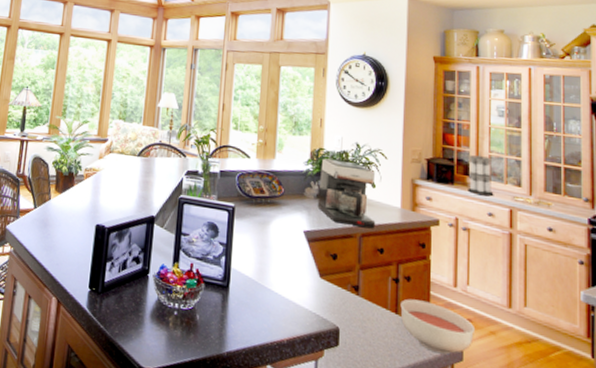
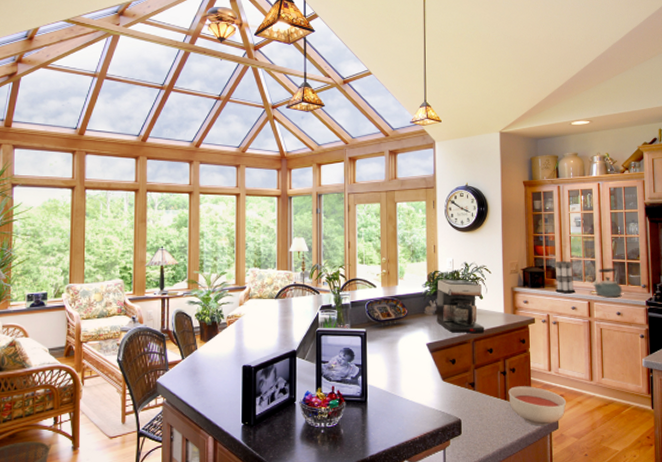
kettle: none [515,170,557,209] -> present [591,268,623,298]

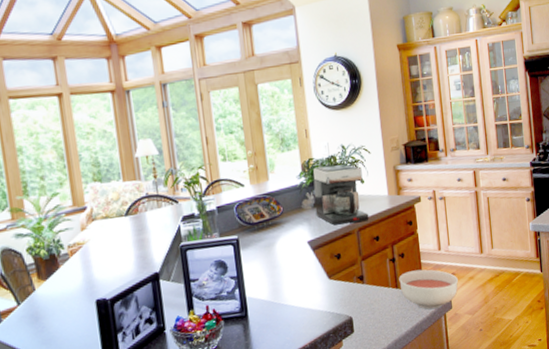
spice rack: present [555,258,576,294] -> none [437,126,460,166]
kettle: present [591,268,623,298] -> none [475,131,507,164]

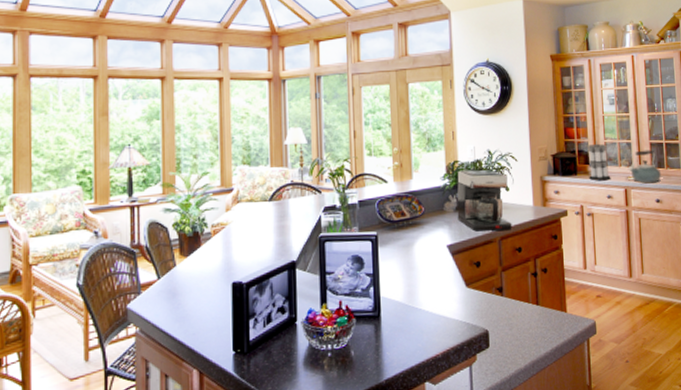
bowl: present [399,269,459,310] -> none [540,287,605,333]
spice rack: none [437,126,460,166] -> present [587,141,611,181]
kettle: none [475,131,507,164] -> present [628,150,662,184]

